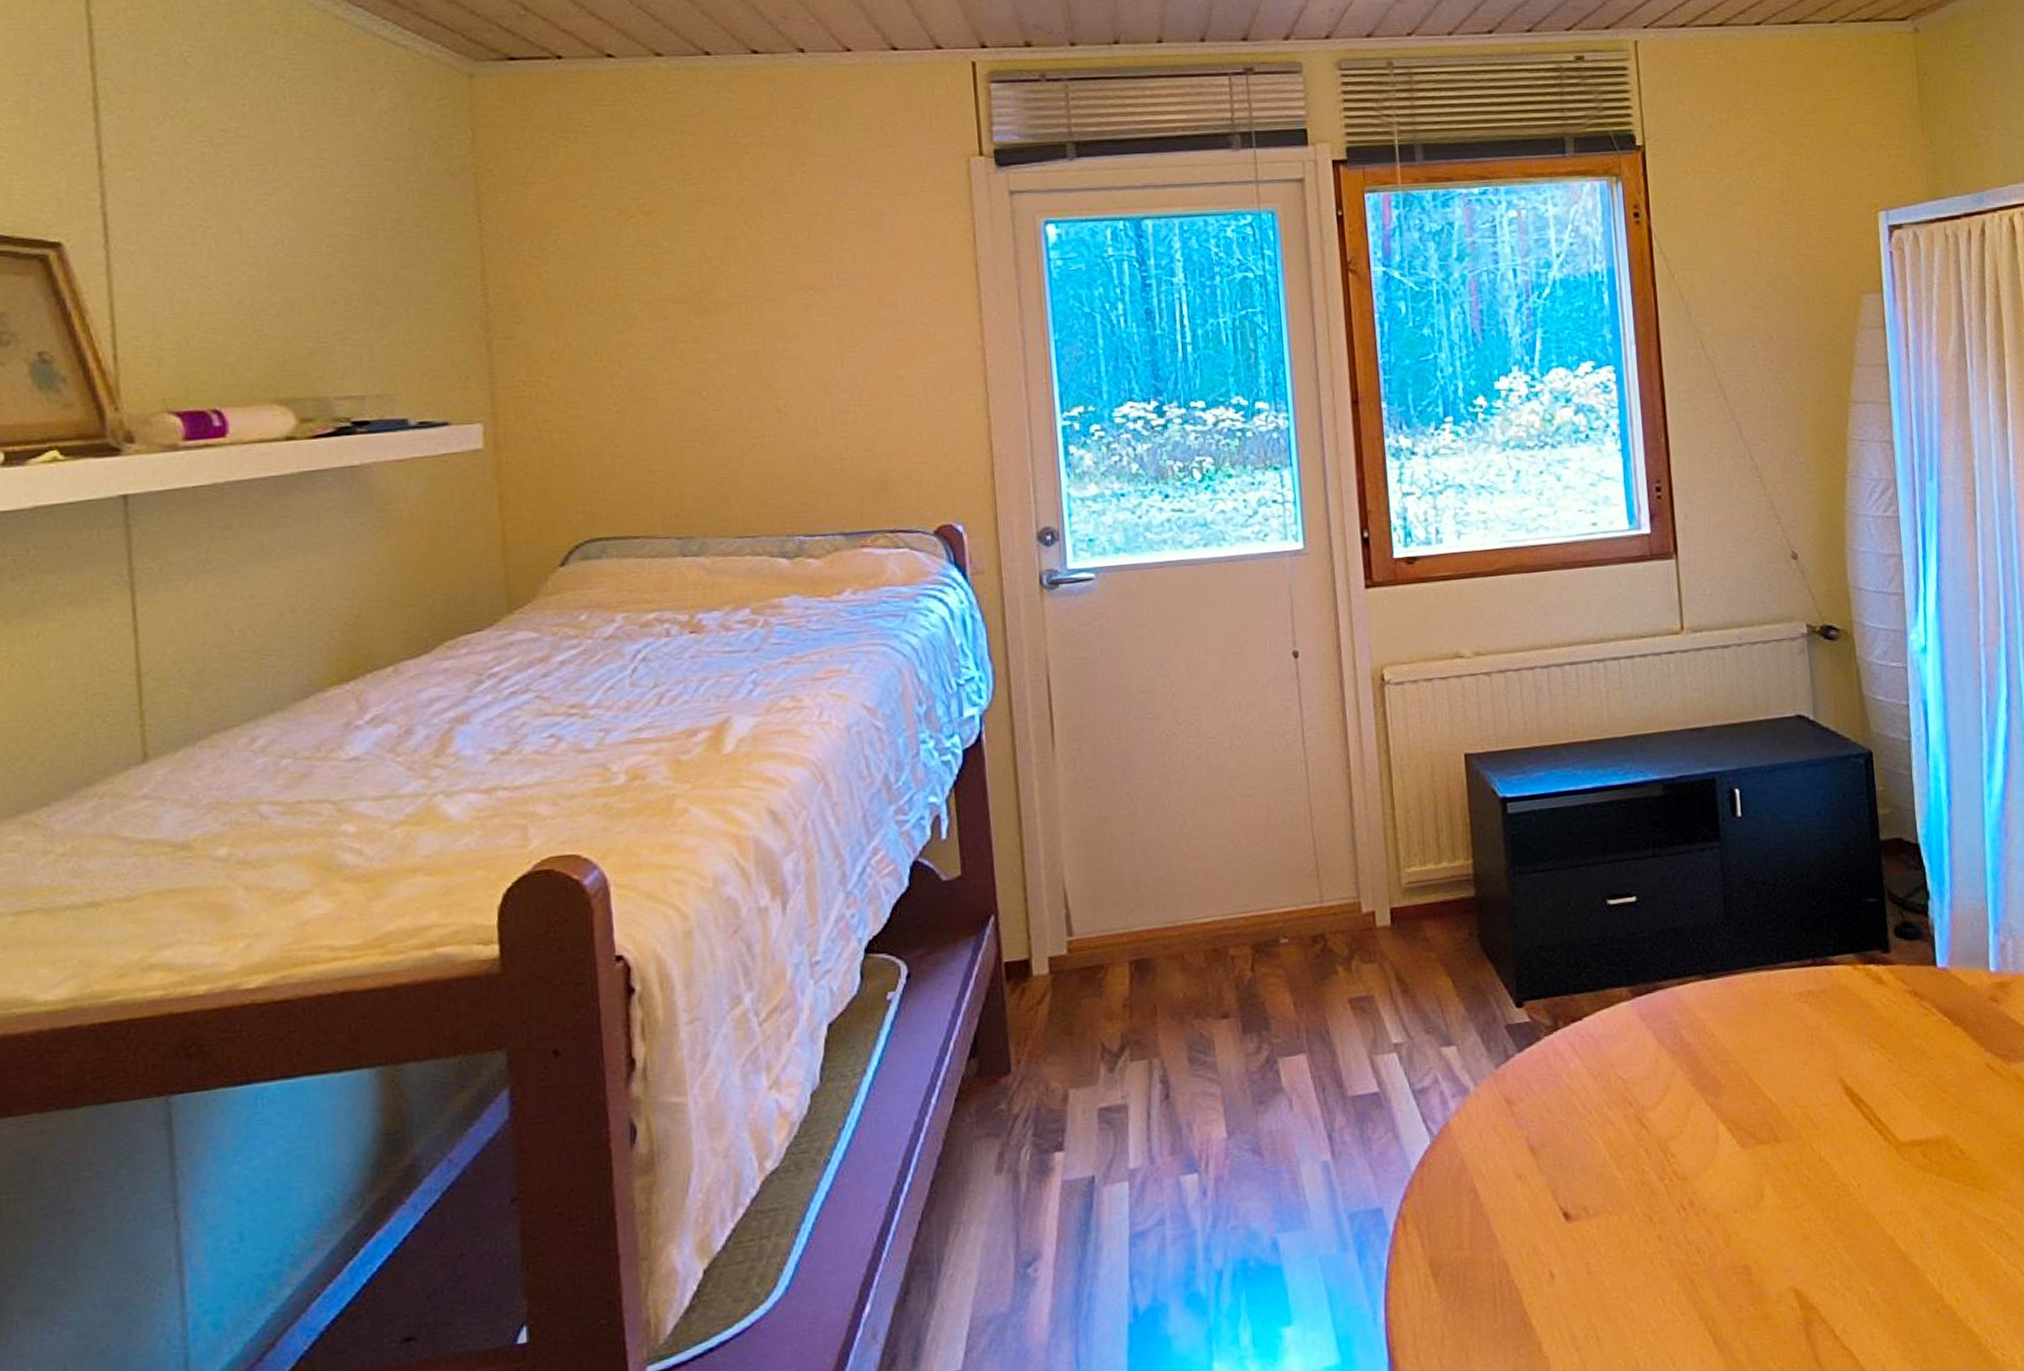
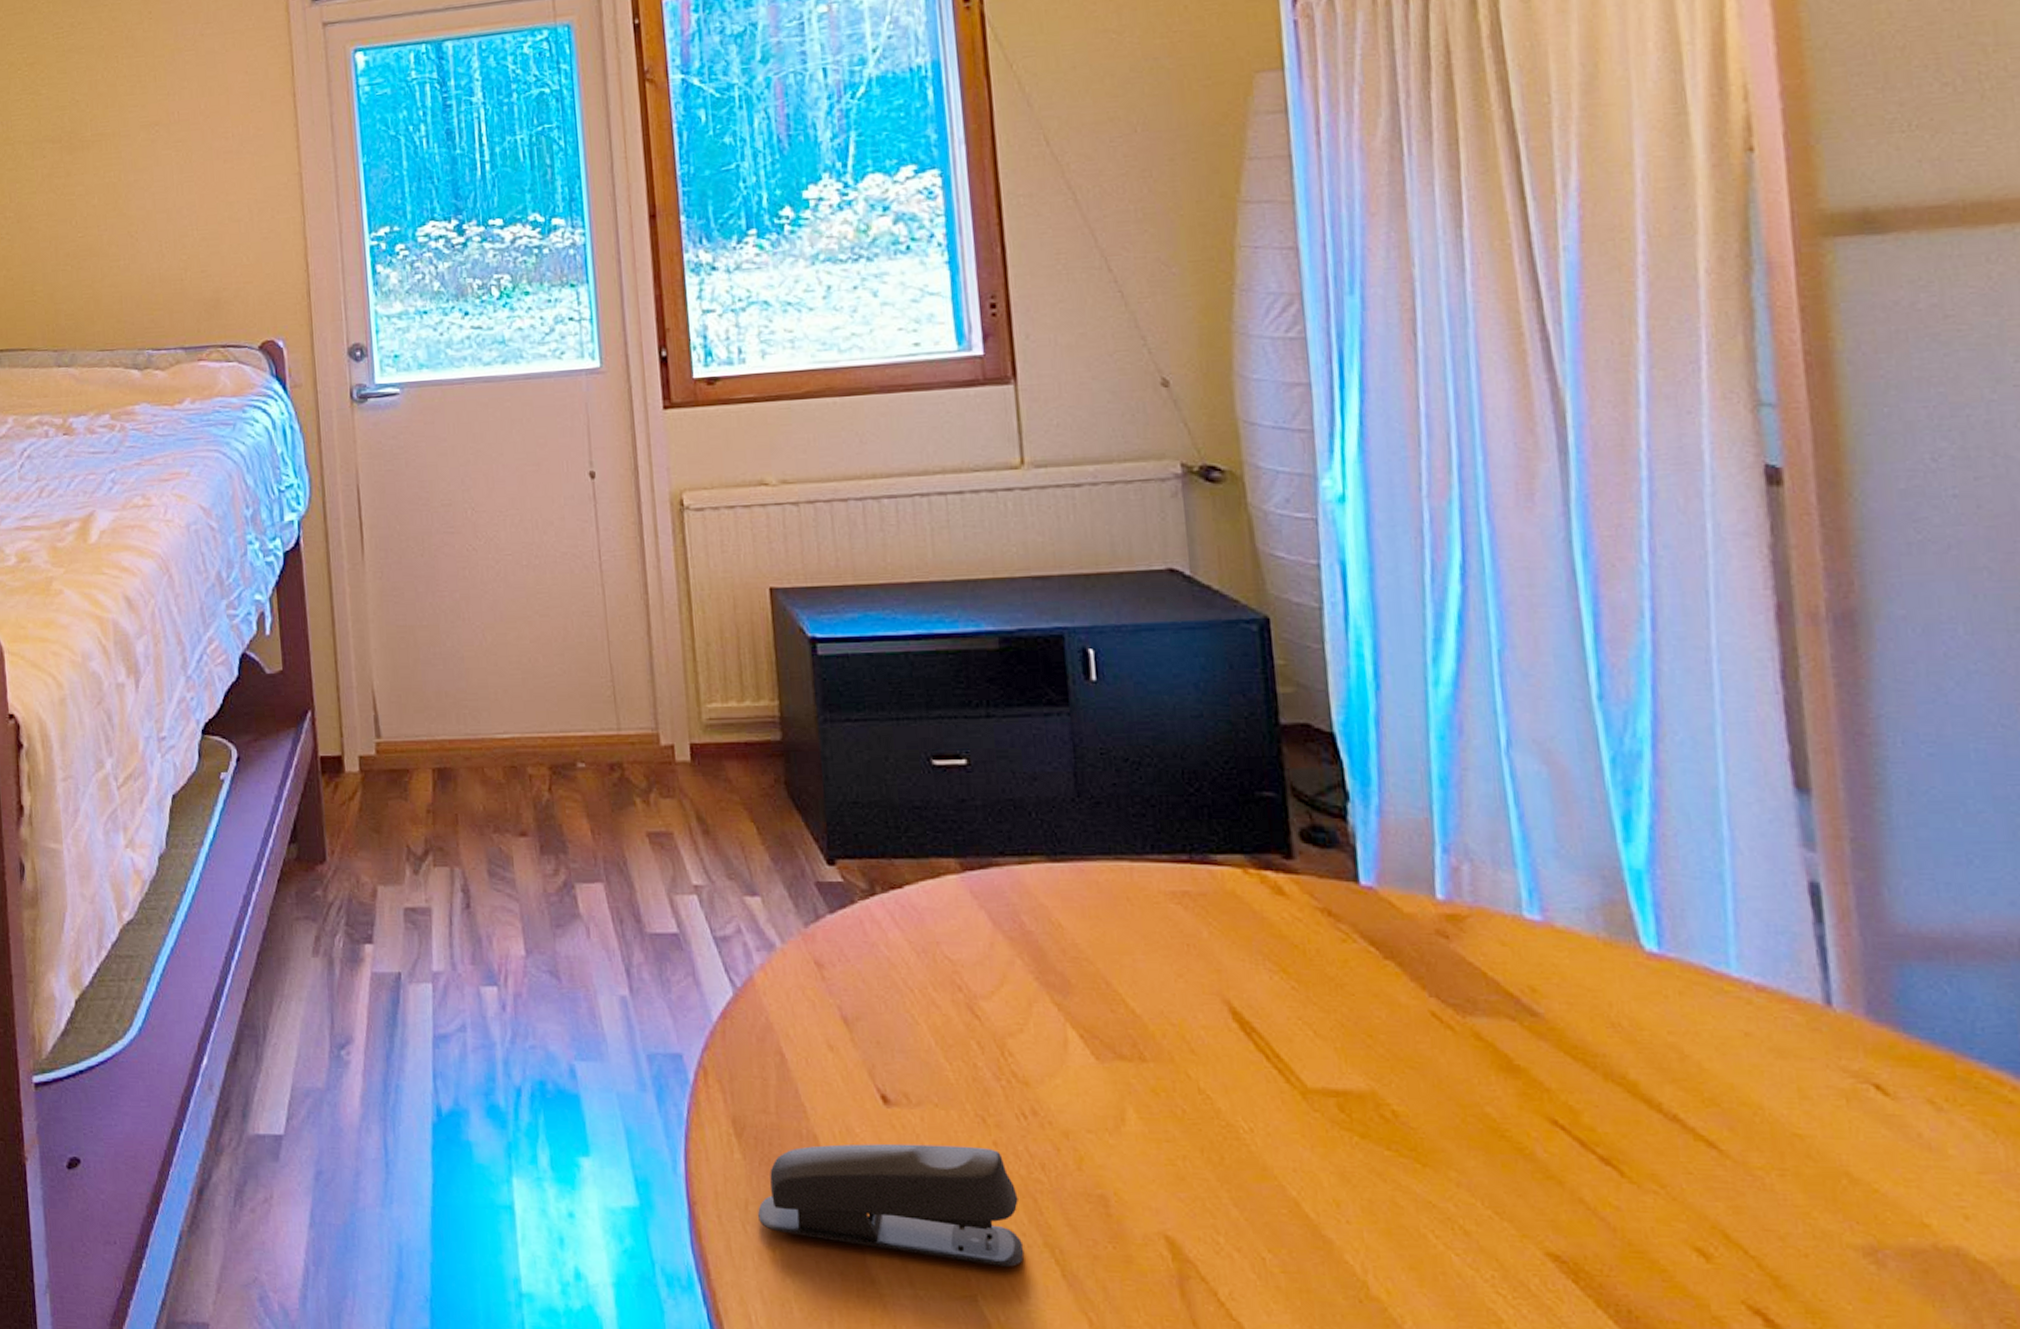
stapler: none [1453,1242,1684,1360] -> present [758,1143,1025,1267]

